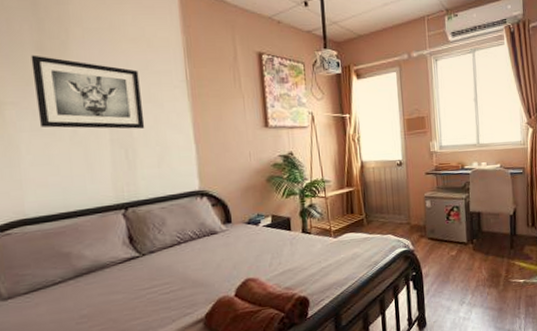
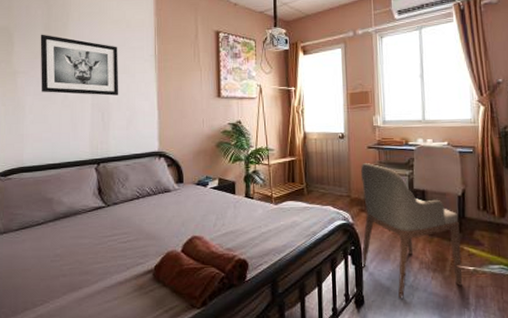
armchair: none [420,189,515,316] -> present [361,163,463,299]

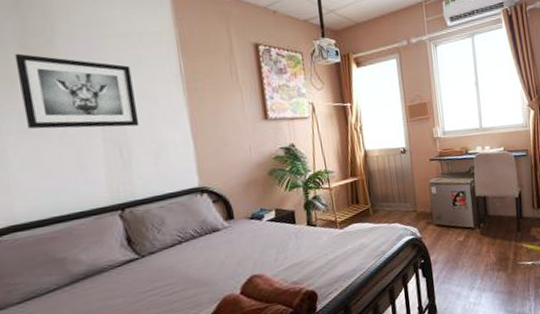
armchair: present [361,163,463,299] -> none [425,175,523,302]

